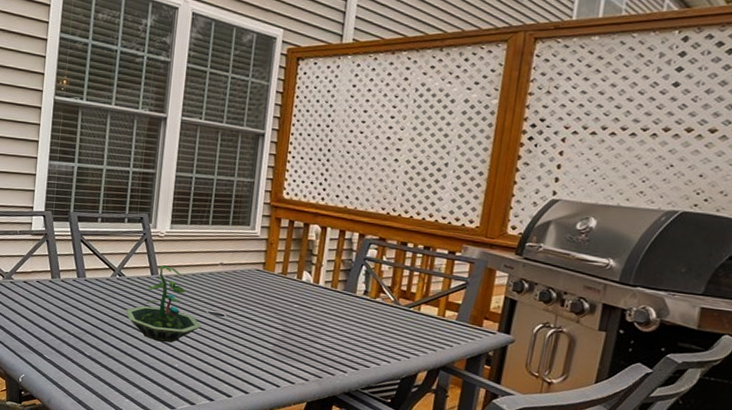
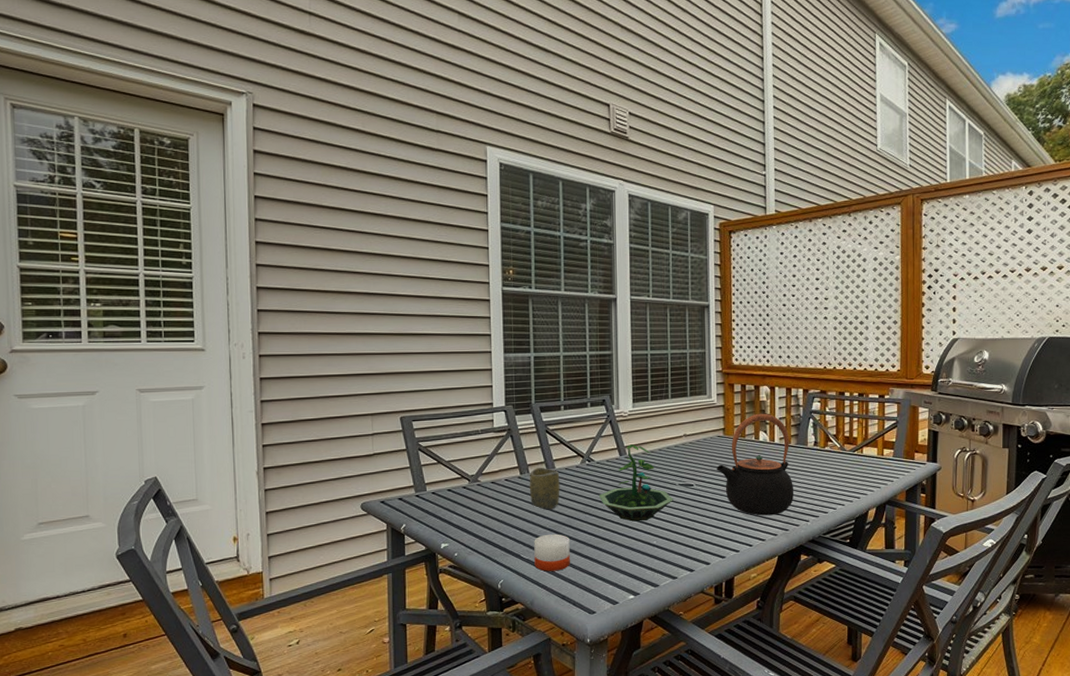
candle: none [55,339,92,376] -> present [534,534,570,572]
cup: none [58,274,89,317] -> present [529,467,560,510]
teapot: none [251,252,336,360] -> present [717,413,794,516]

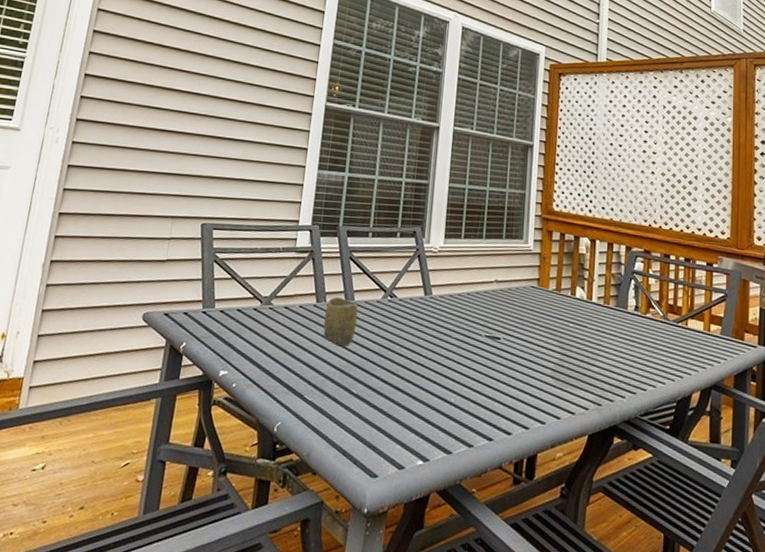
candle: present [534,534,570,572] -> none [317,374,360,420]
terrarium: present [598,444,673,522] -> none [396,284,477,374]
teapot: present [717,413,794,516] -> none [527,266,611,386]

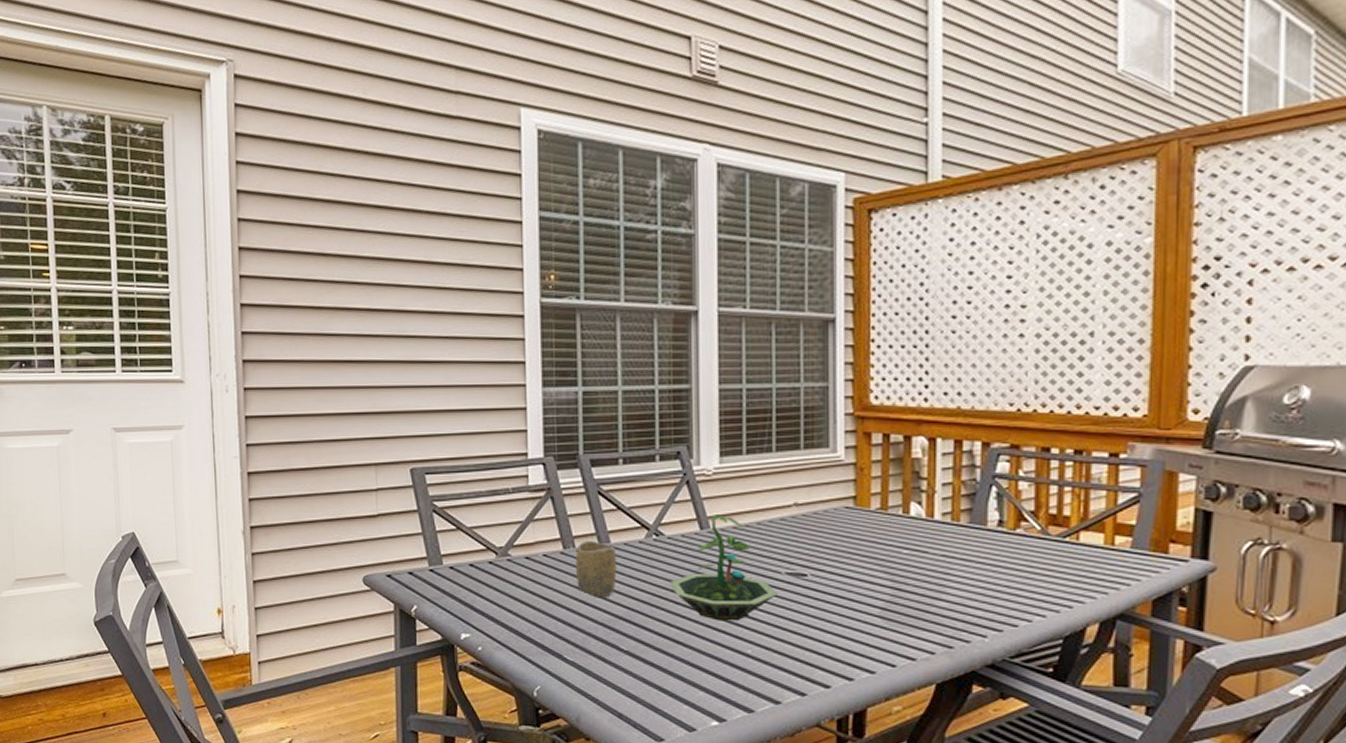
terrarium: none [396,284,477,374] -> present [669,514,777,621]

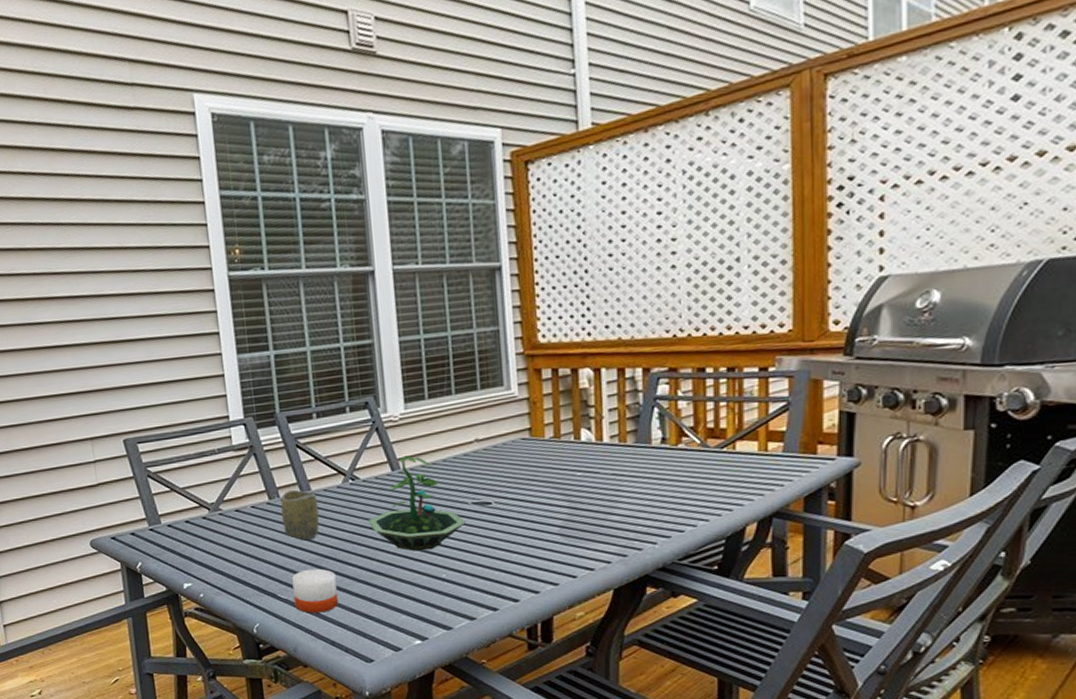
candle: none [581,630,630,680] -> present [292,568,338,613]

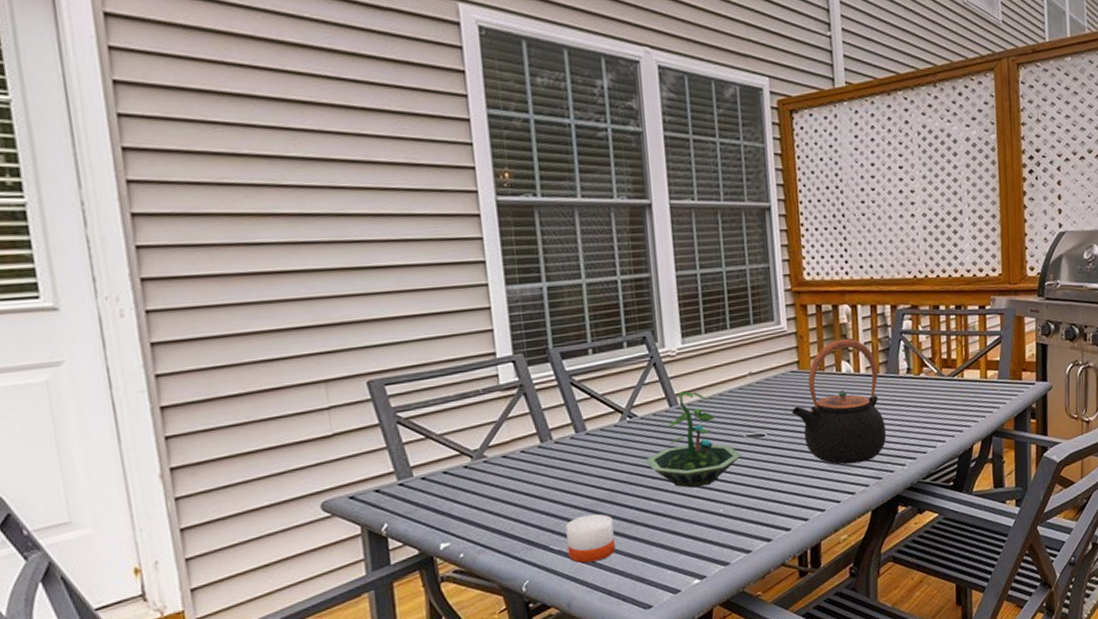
cup: present [280,489,320,541] -> none [553,430,596,485]
teapot: none [522,404,634,539] -> present [792,338,887,465]

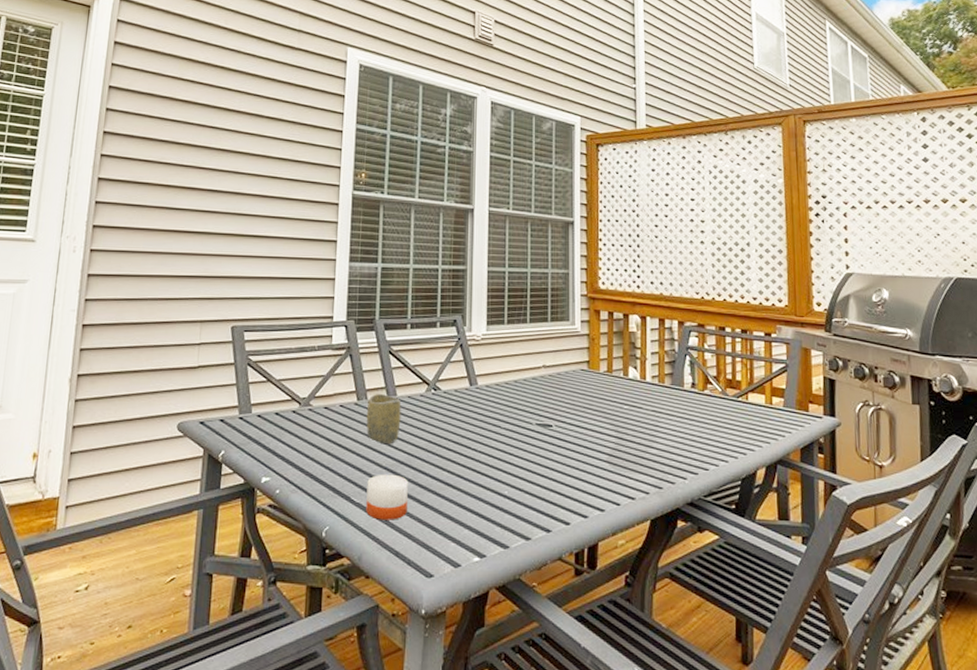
cup: none [553,430,596,485] -> present [366,393,401,445]
terrarium: present [645,391,741,488] -> none [443,373,529,466]
teapot: present [792,338,887,465] -> none [580,346,669,469]

